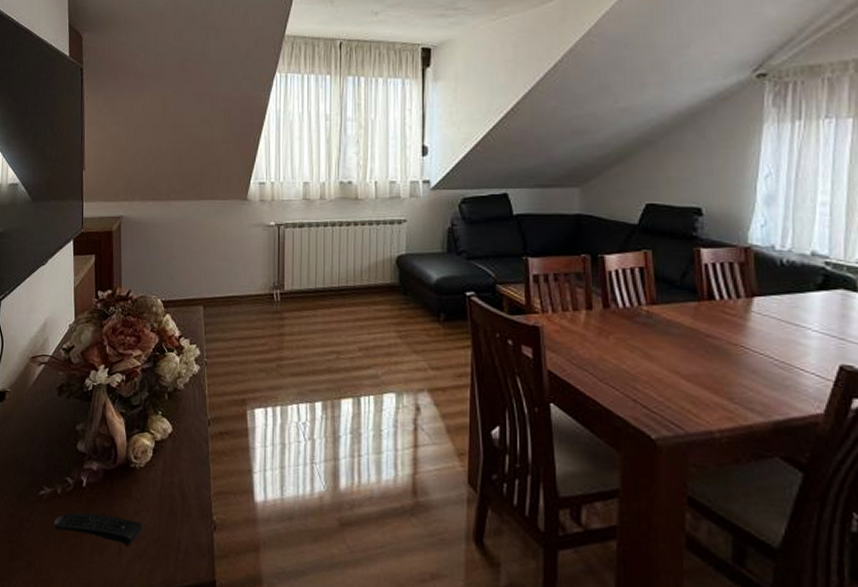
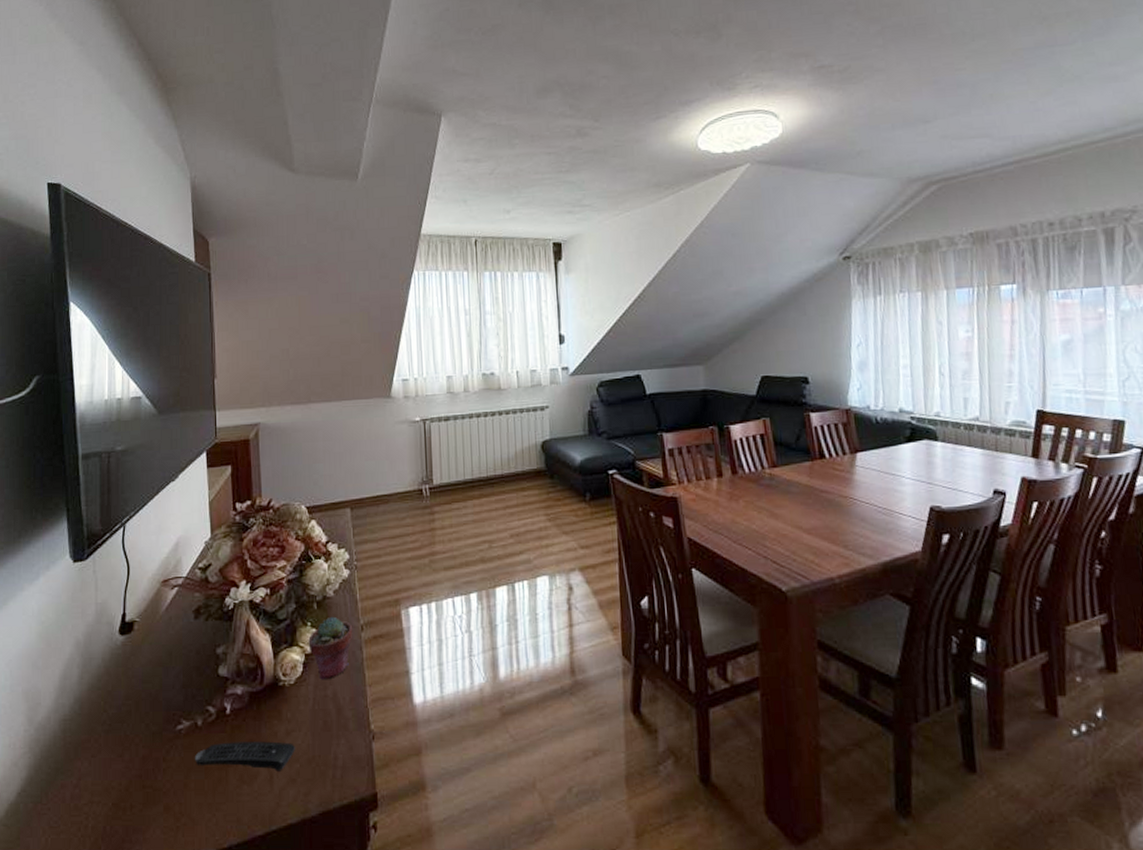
potted succulent: none [159,408,201,468] -> present [308,616,353,680]

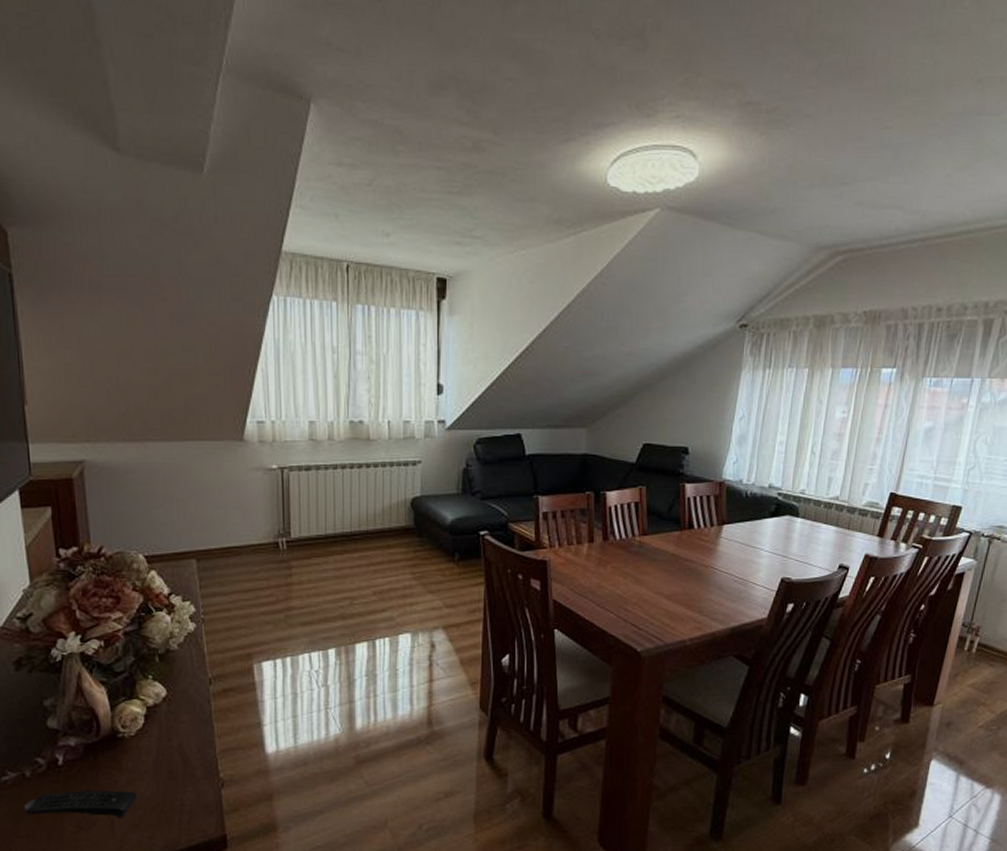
potted succulent: present [308,616,353,680] -> none [150,669,201,732]

